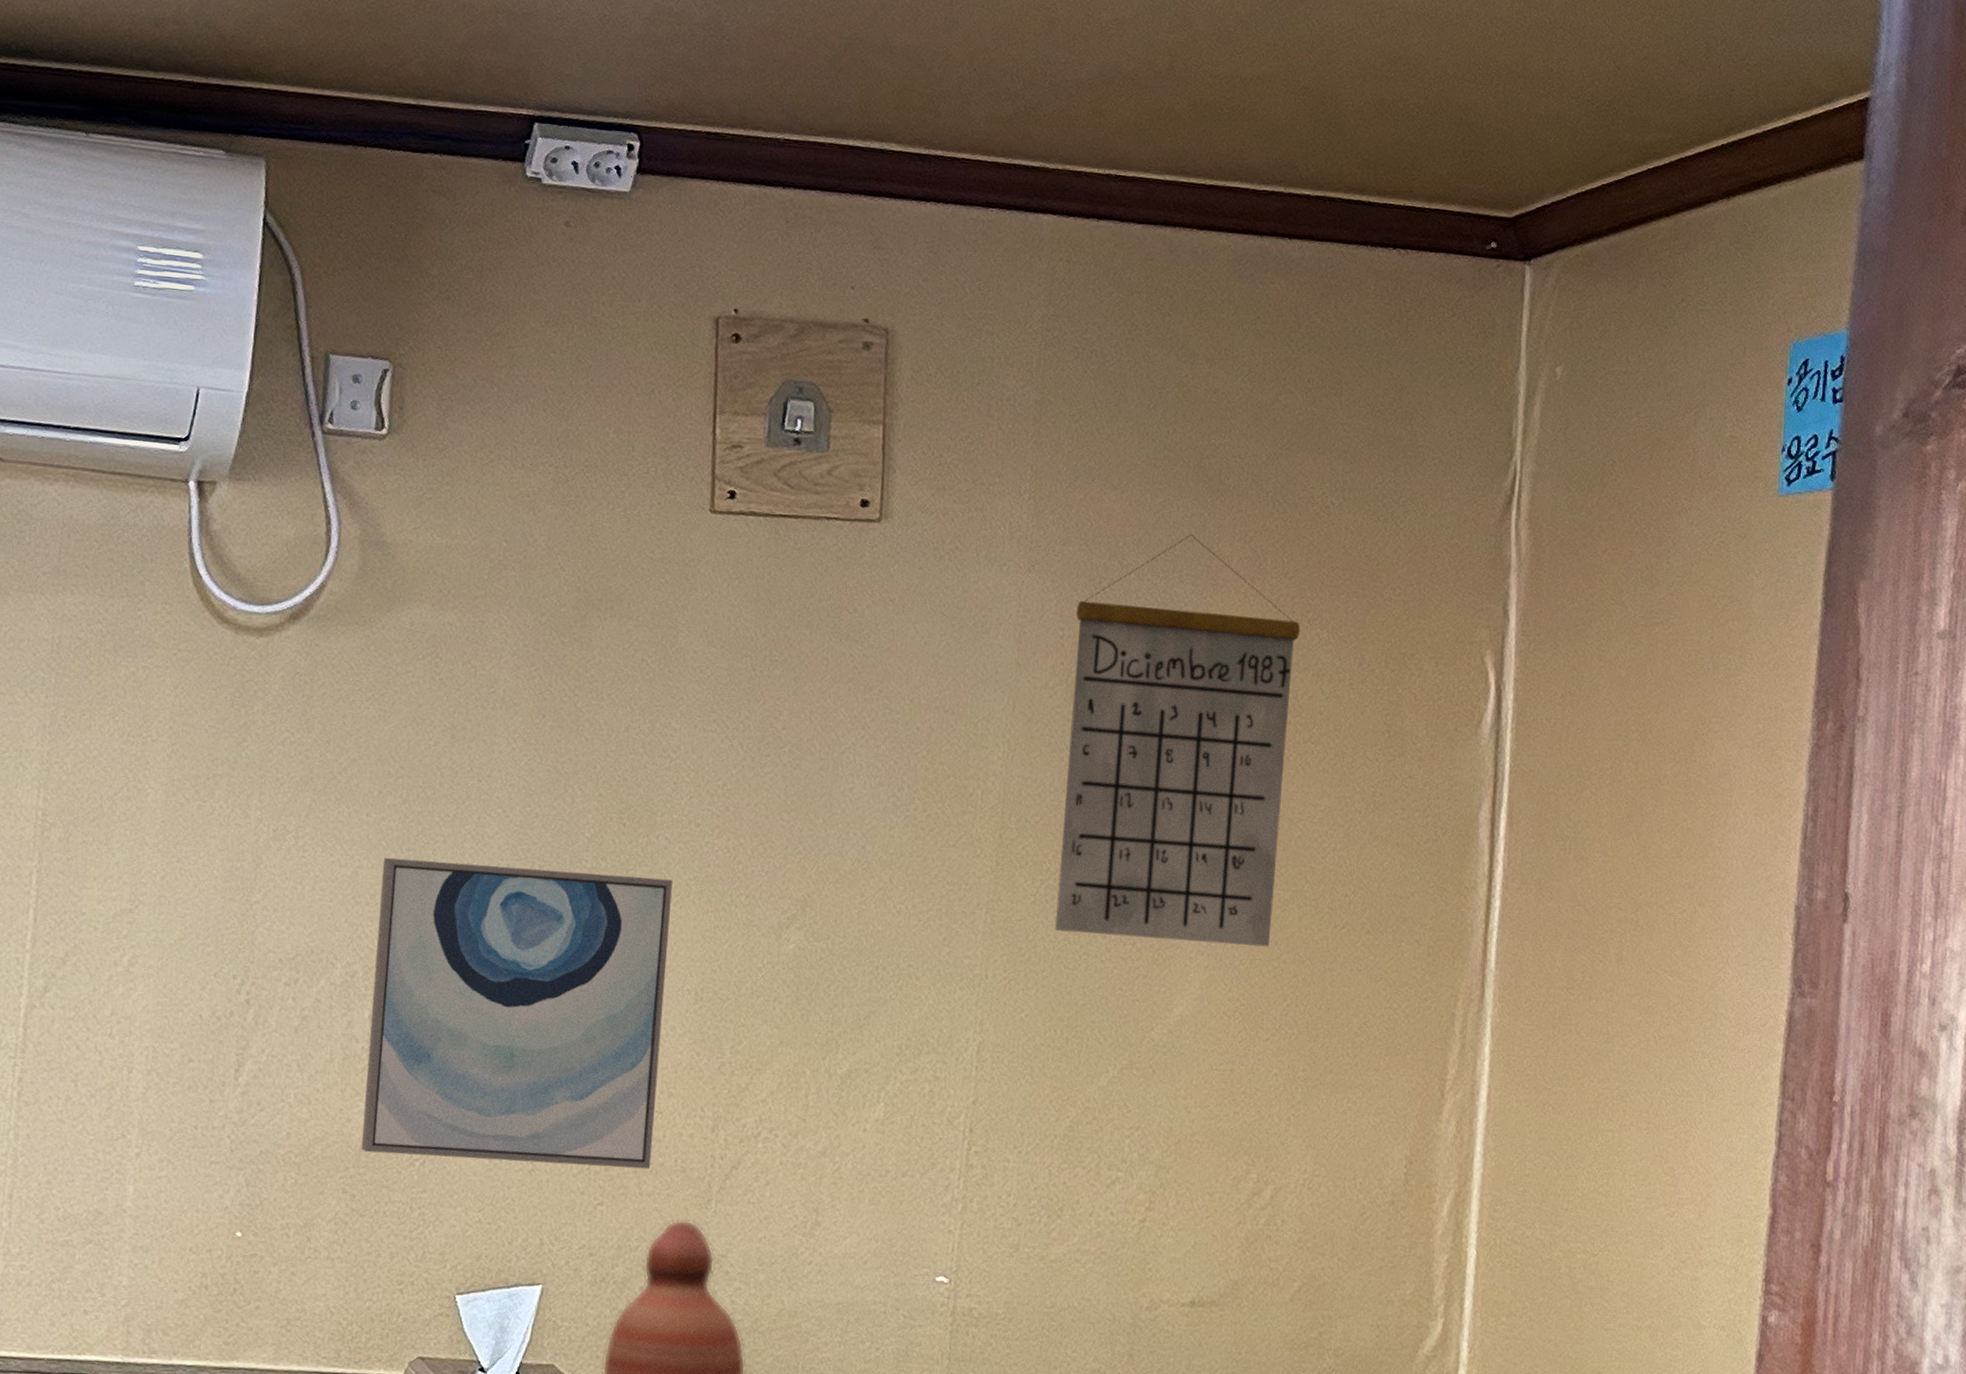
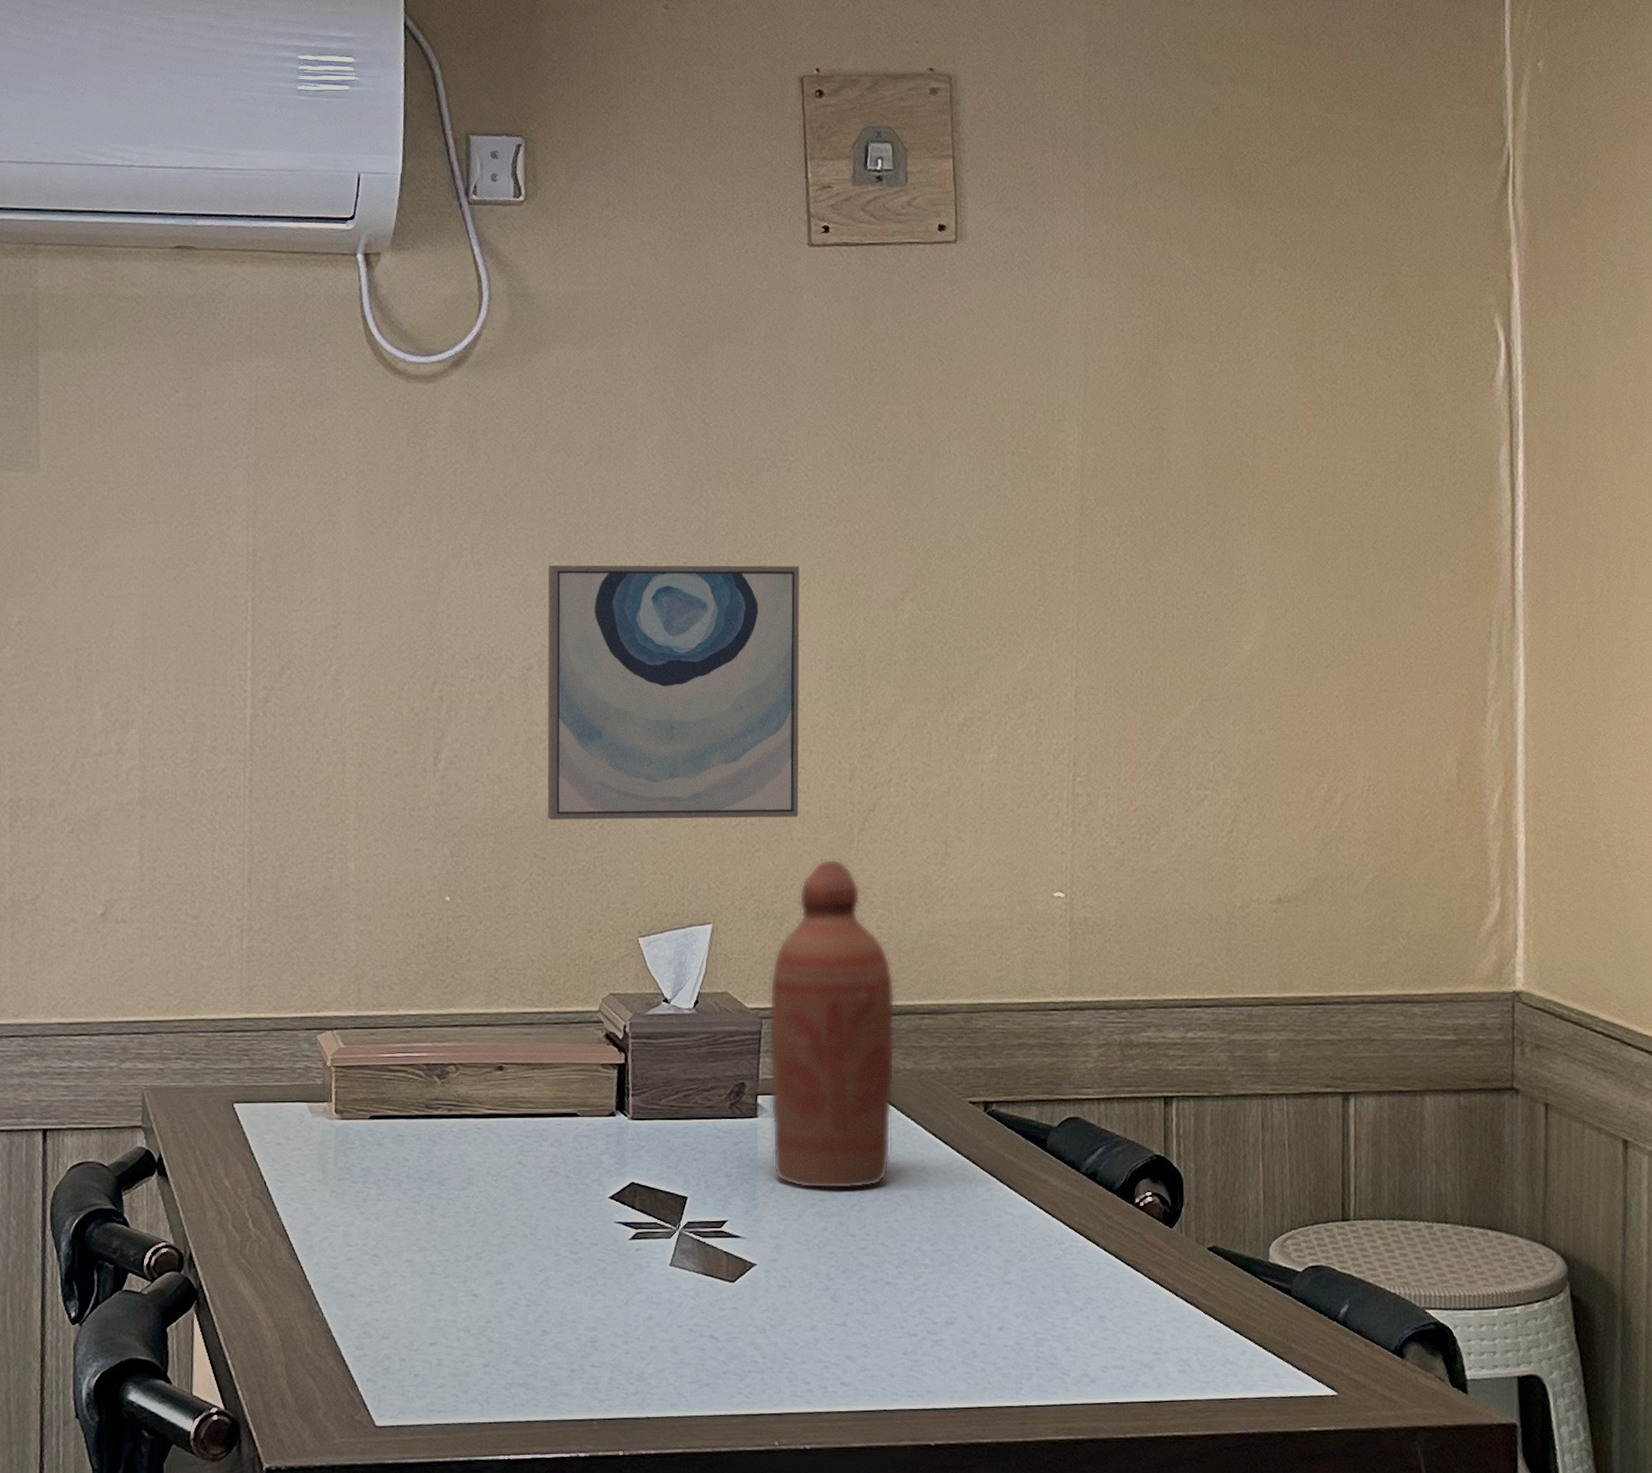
calendar: present [1055,534,1301,947] -> none [1134,232,1330,586]

